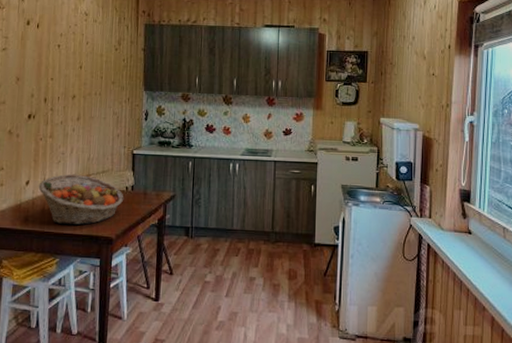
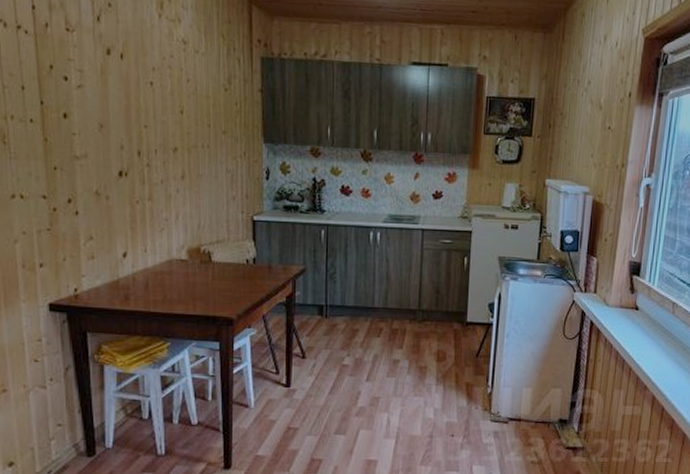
fruit basket: present [38,174,124,225] -> none [139,244,245,305]

